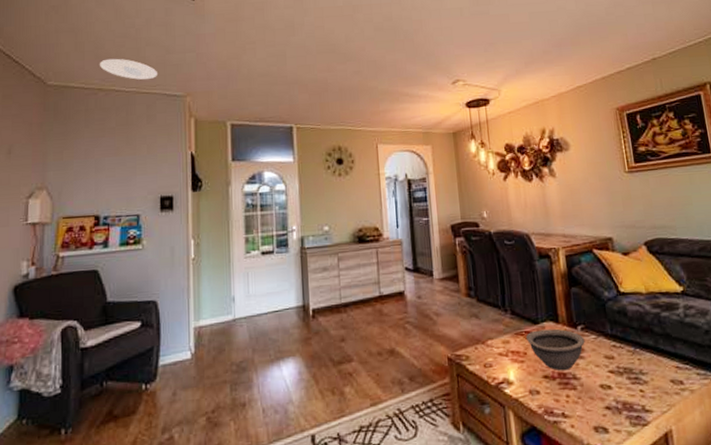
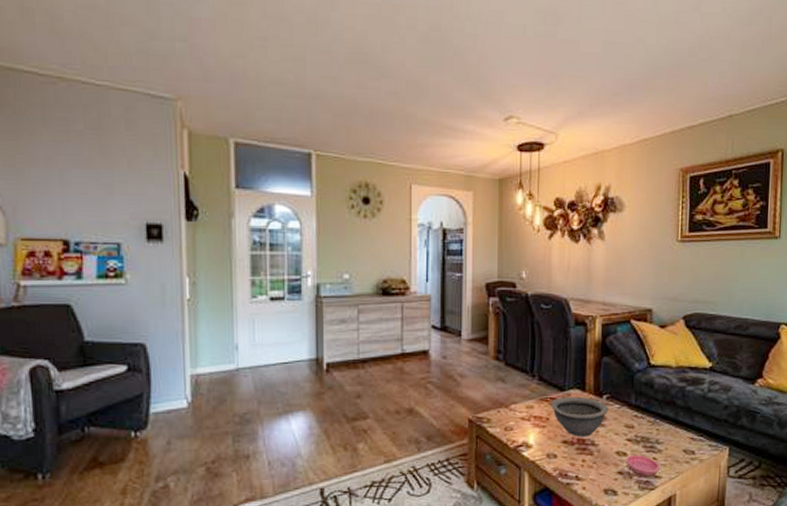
recessed light: present [100,58,157,80] -> none [58,37,137,72]
saucer: none [611,387,649,411] -> present [626,454,659,477]

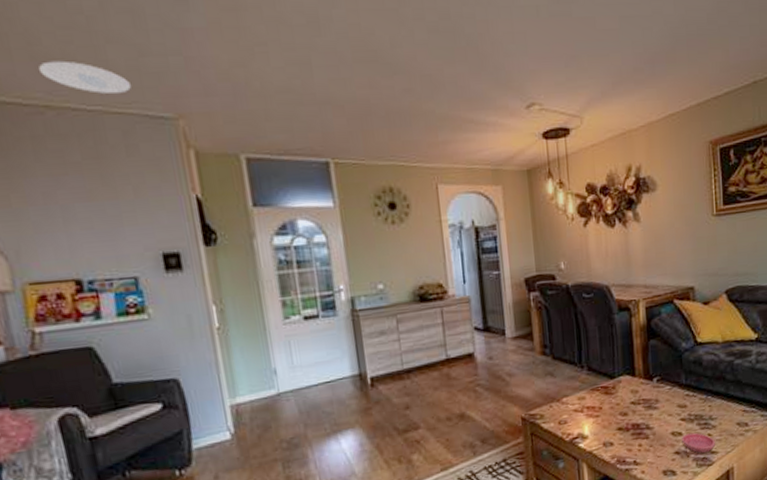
recessed light: none [58,37,137,72] -> present [39,60,131,94]
bowl: present [551,396,608,437] -> none [602,382,660,423]

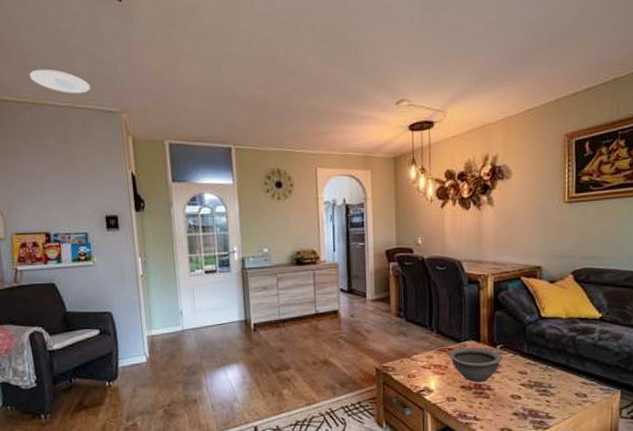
bowl: none [602,382,660,423] -> present [449,347,502,383]
saucer: present [681,432,715,453] -> none [520,397,553,417]

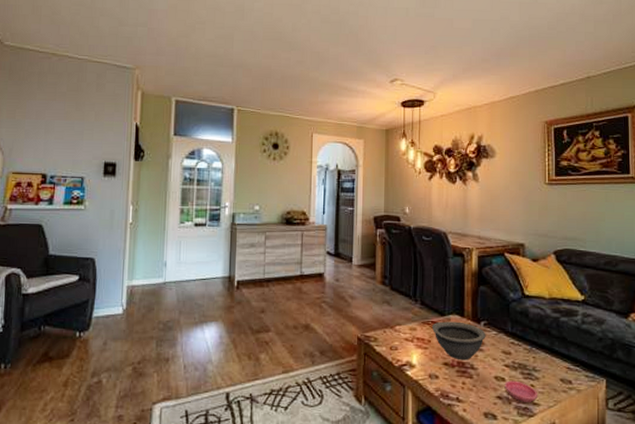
recessed light: present [30,69,90,93] -> none [55,25,109,49]
saucer: none [520,397,553,417] -> present [504,380,537,403]

